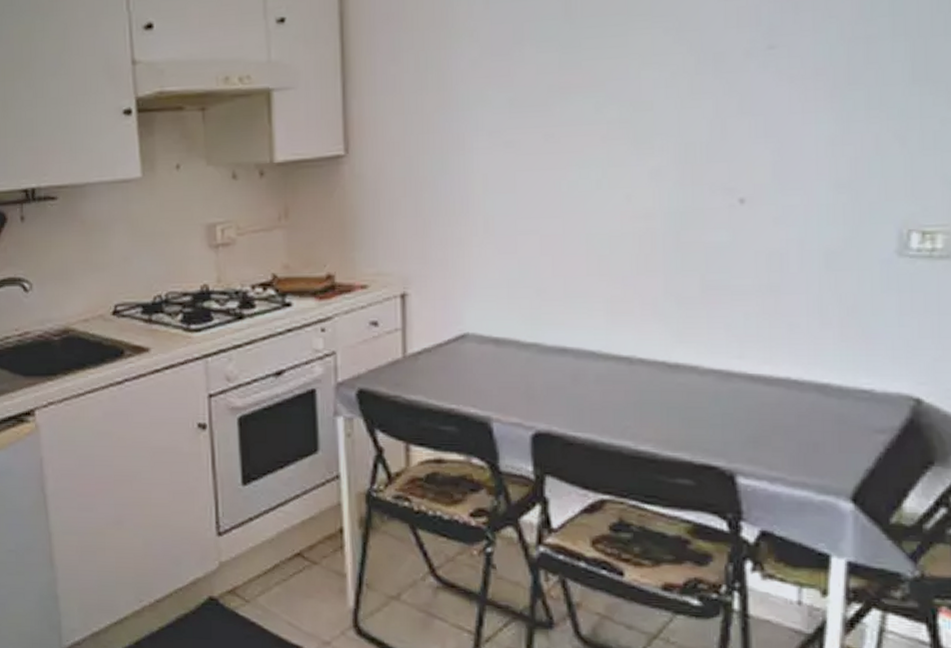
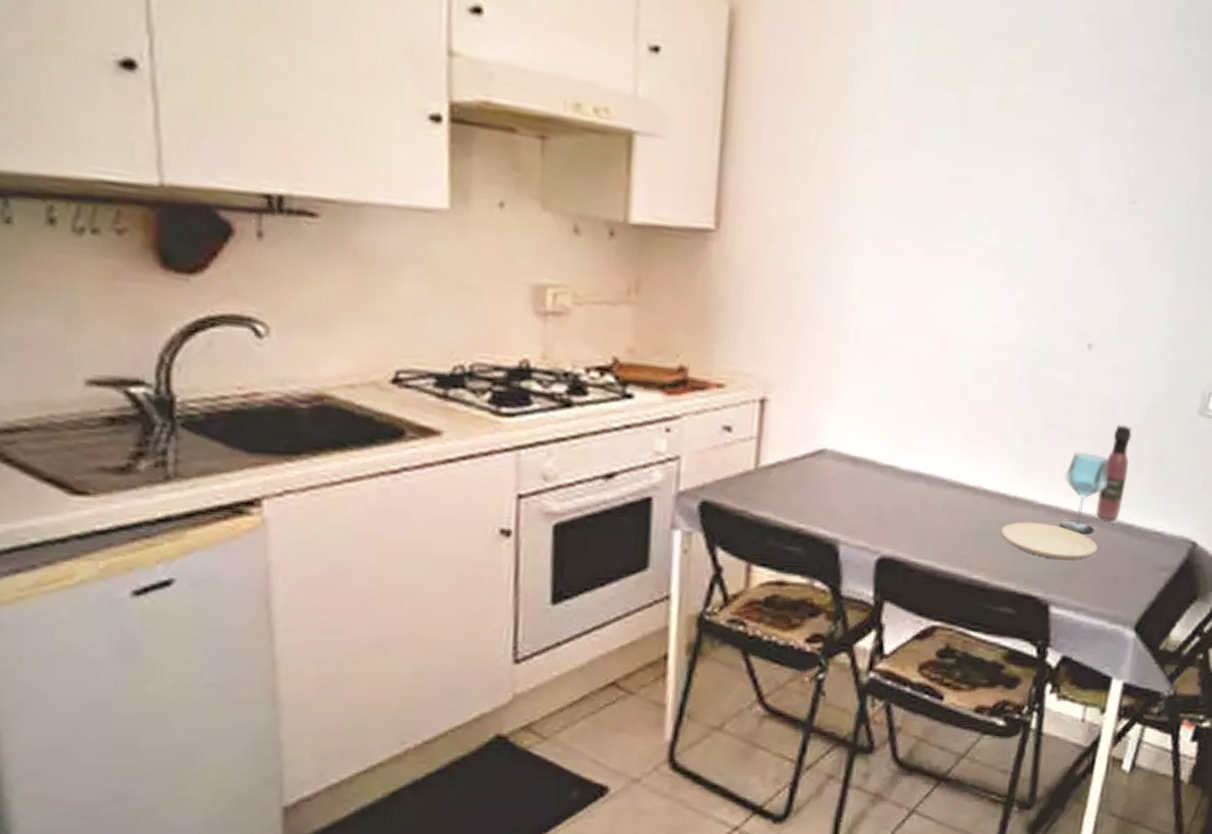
plate: none [665,389,787,425] -> present [1001,522,1098,560]
wine glass: none [733,311,788,397] -> present [1060,452,1108,534]
wine bottle: none [777,278,812,382] -> present [1095,425,1132,522]

